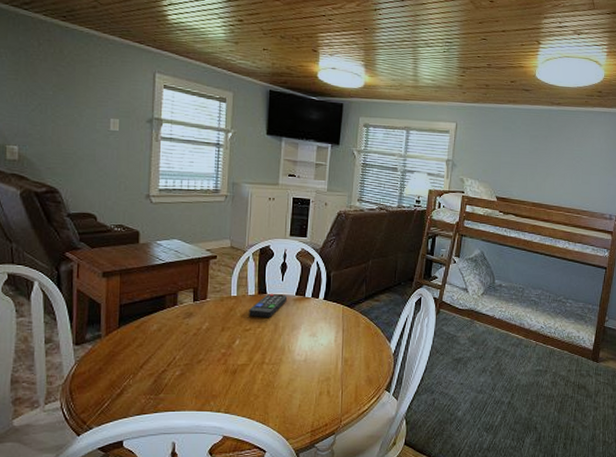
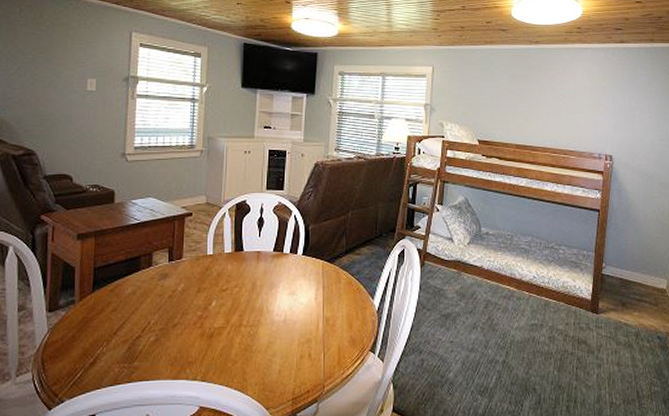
remote control: present [249,293,288,317] -> none [225,250,265,276]

